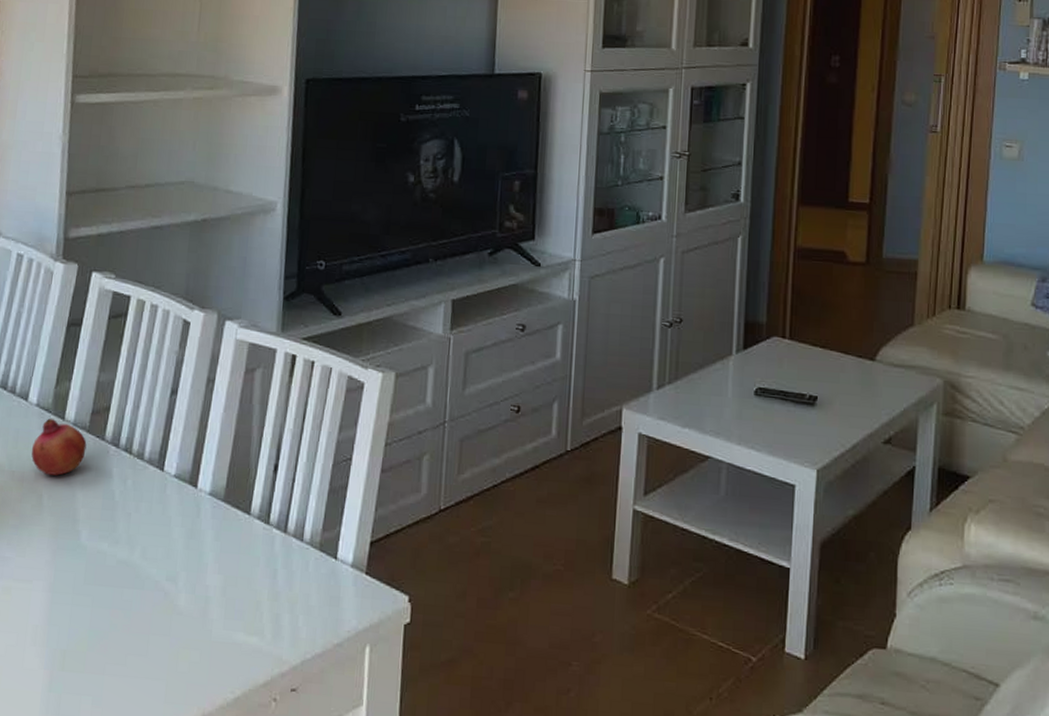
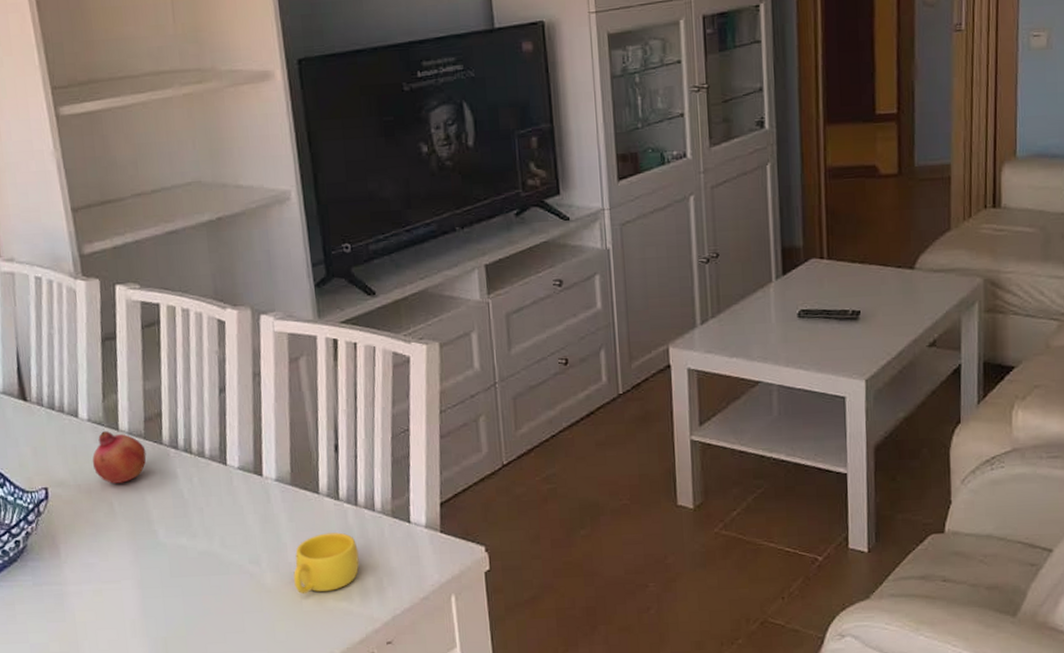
cup: none [207,558,279,623] -> present [293,532,359,593]

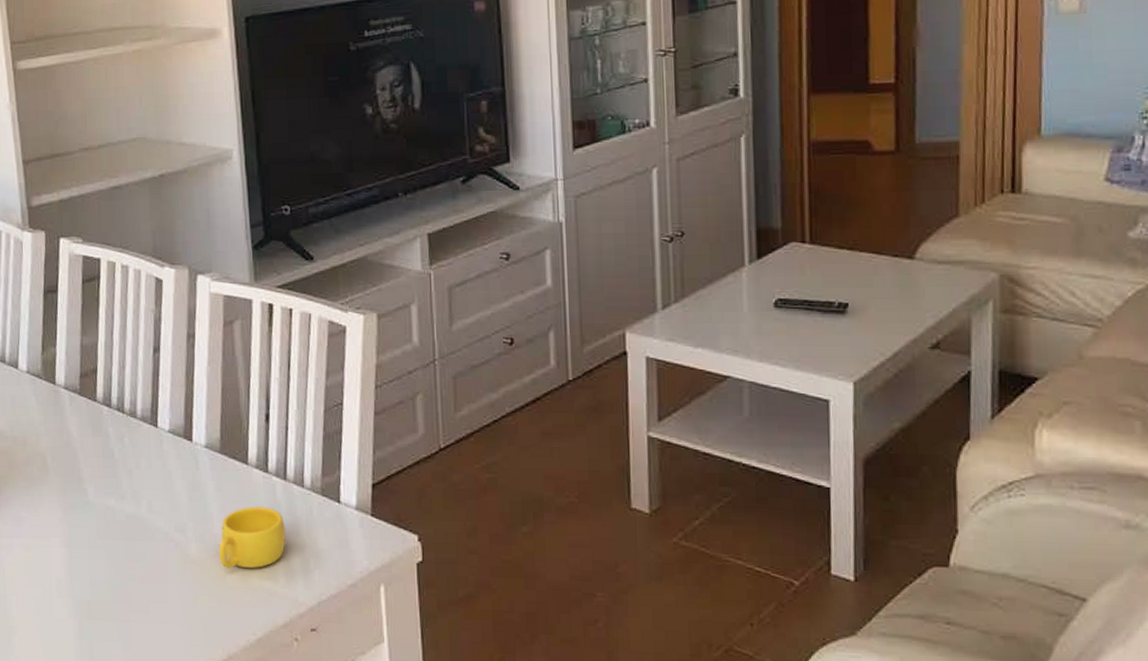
fruit: present [92,431,147,484] -> none [29,384,80,438]

